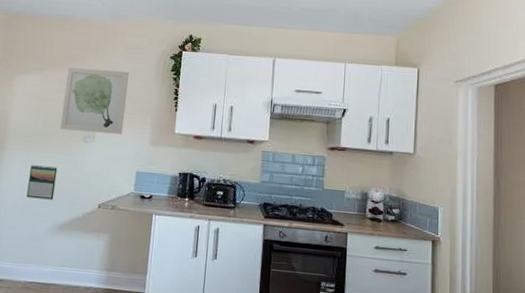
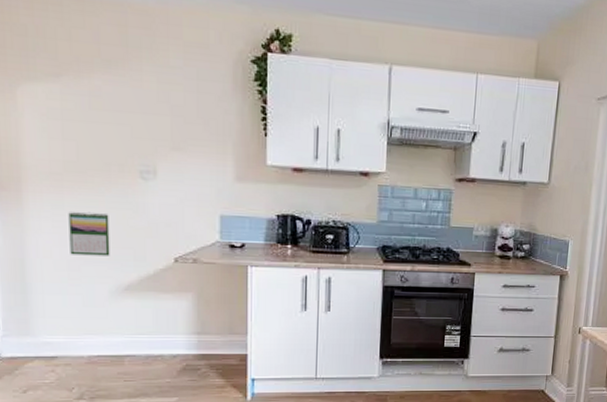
wall art: present [60,67,130,135] -> none [100,72,195,168]

